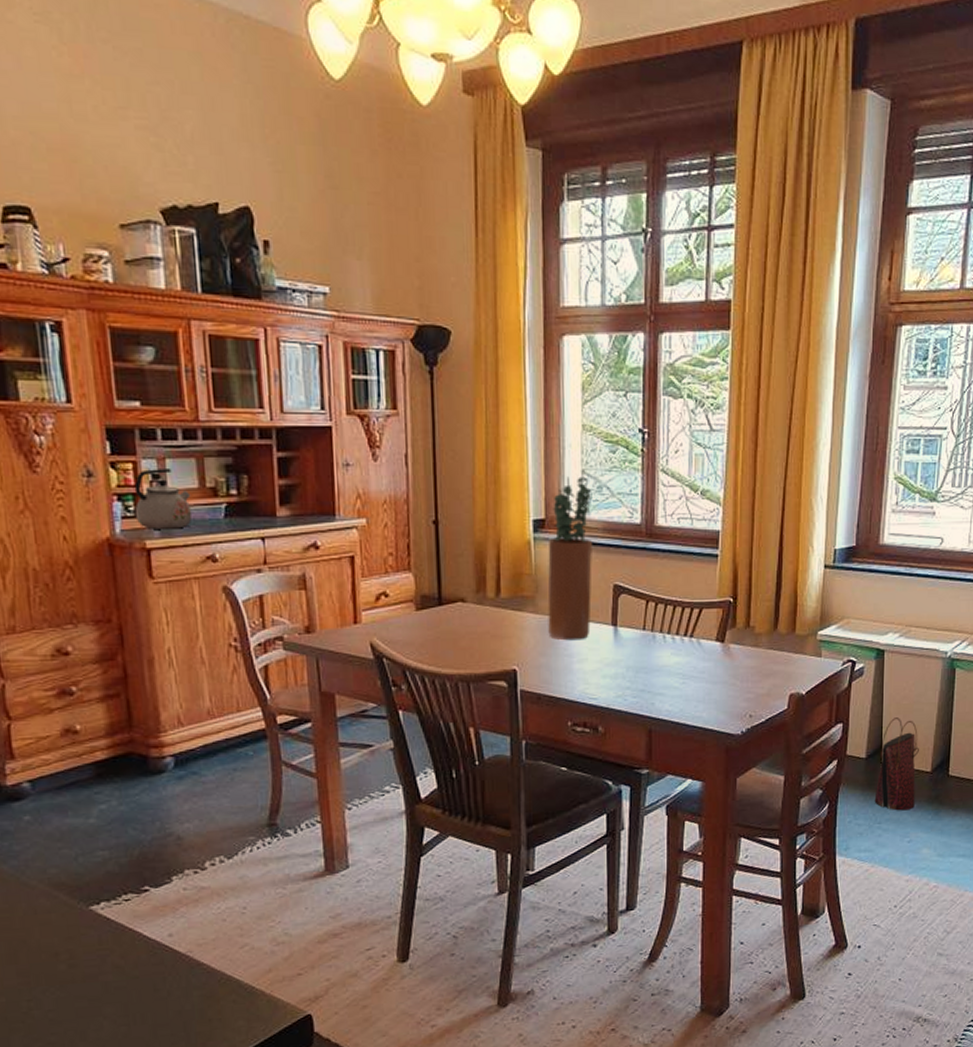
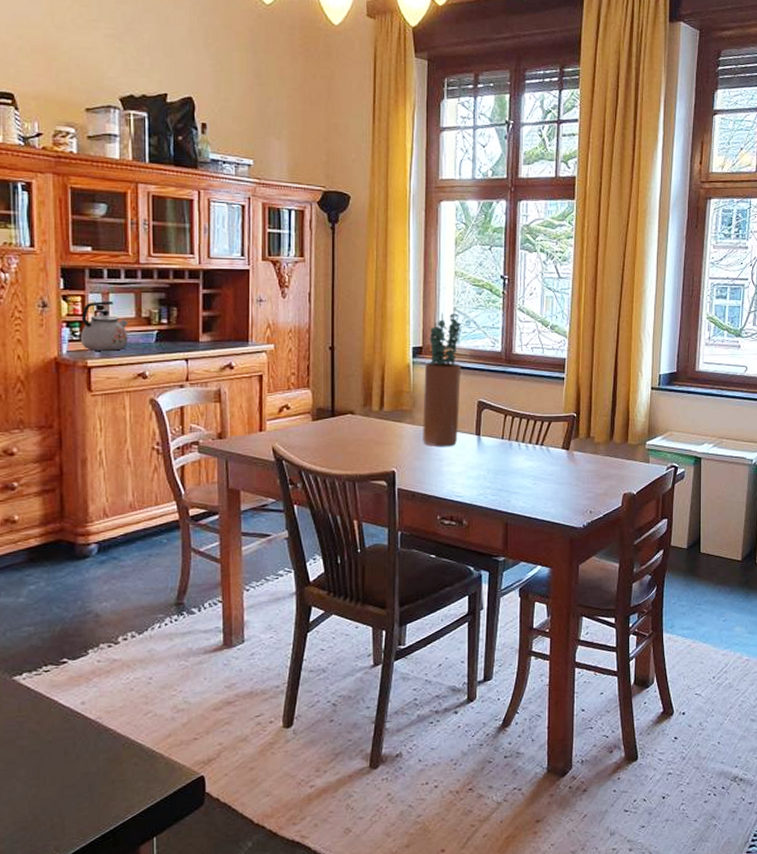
handbag: present [874,717,919,811] -> none [695,514,731,594]

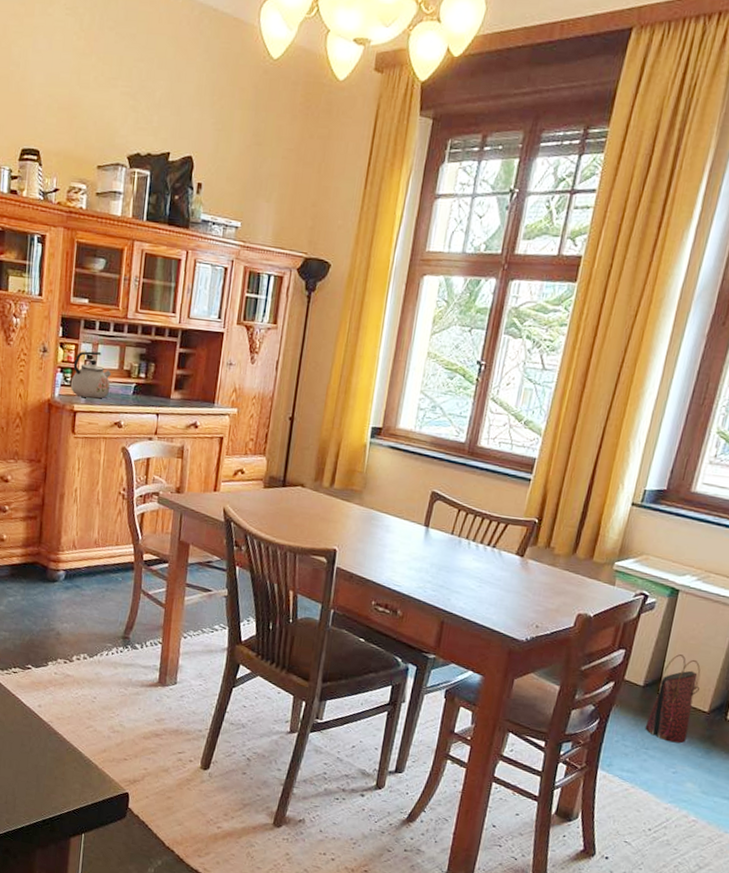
vase: present [423,307,462,447] -> none [368,389,427,534]
handbag: none [695,514,731,594] -> present [645,654,701,744]

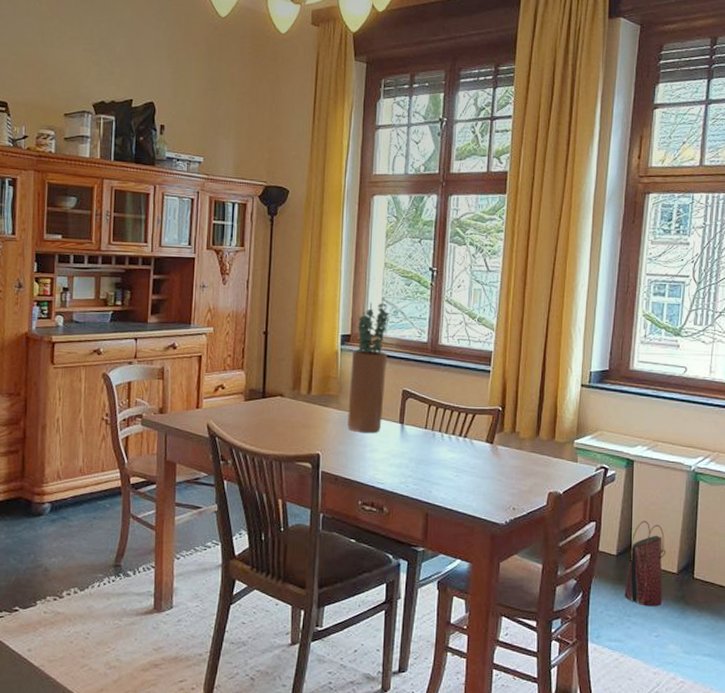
kettle: present [70,351,112,400] -> none [47,283,88,329]
vase: none [368,389,427,534] -> present [347,297,390,434]

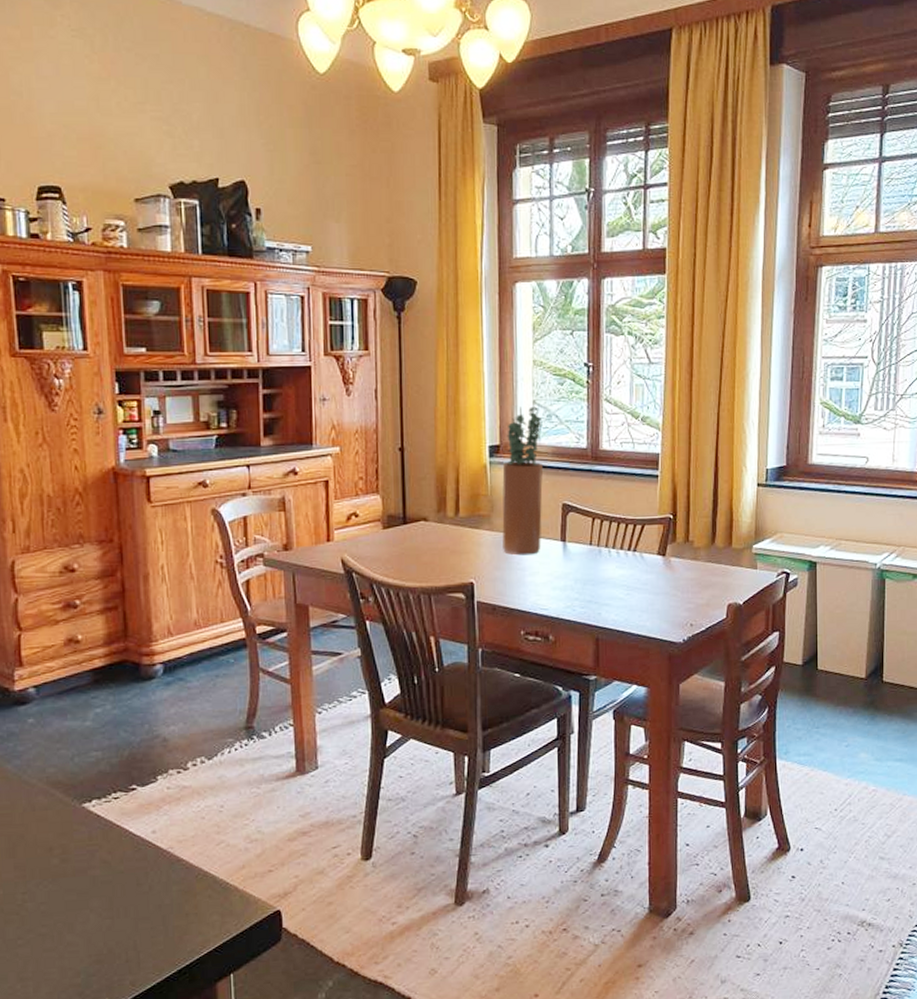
handbag: present [624,521,666,607] -> none [812,626,853,716]

